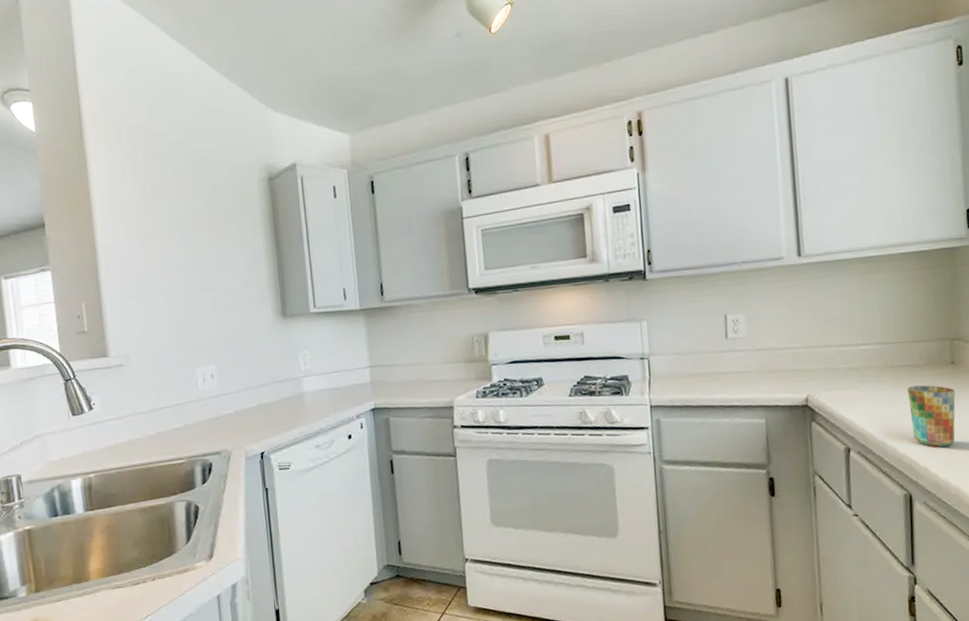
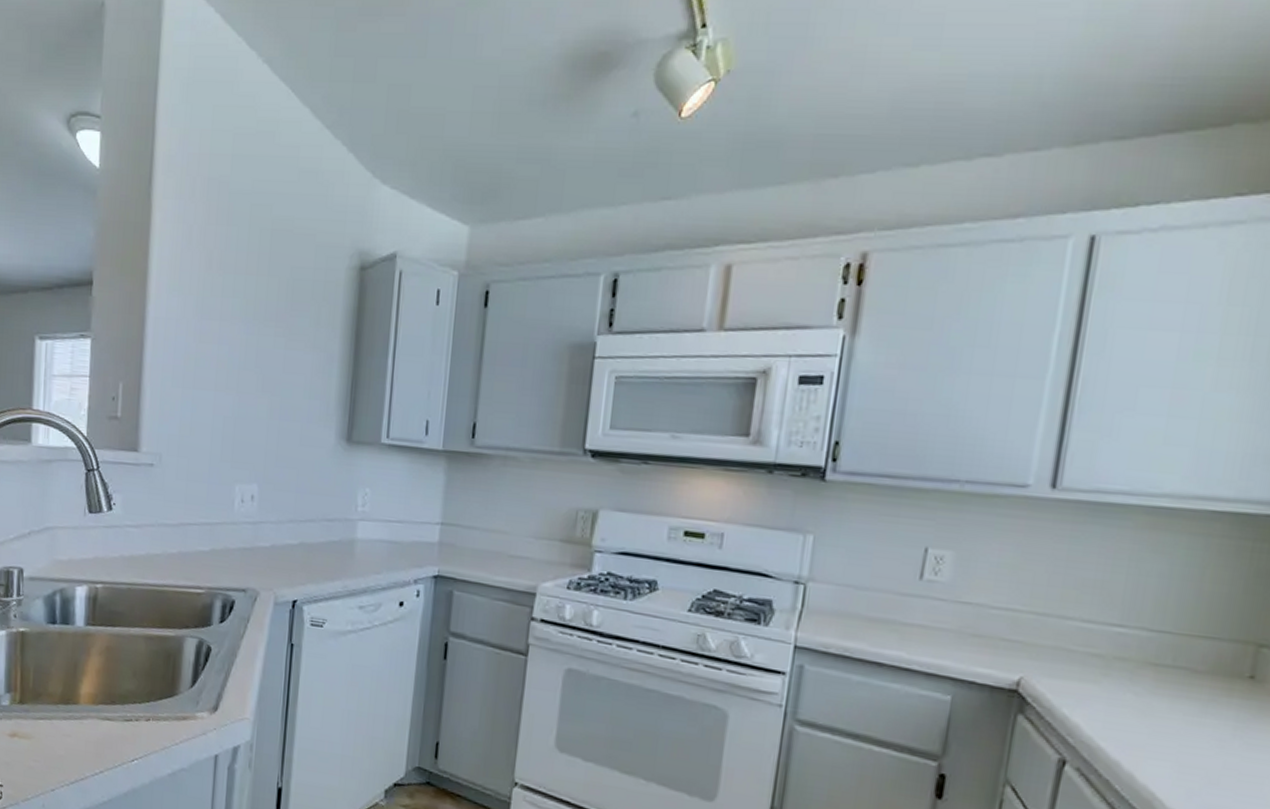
cup: present [908,385,956,447] -> none [1165,696,1246,790]

